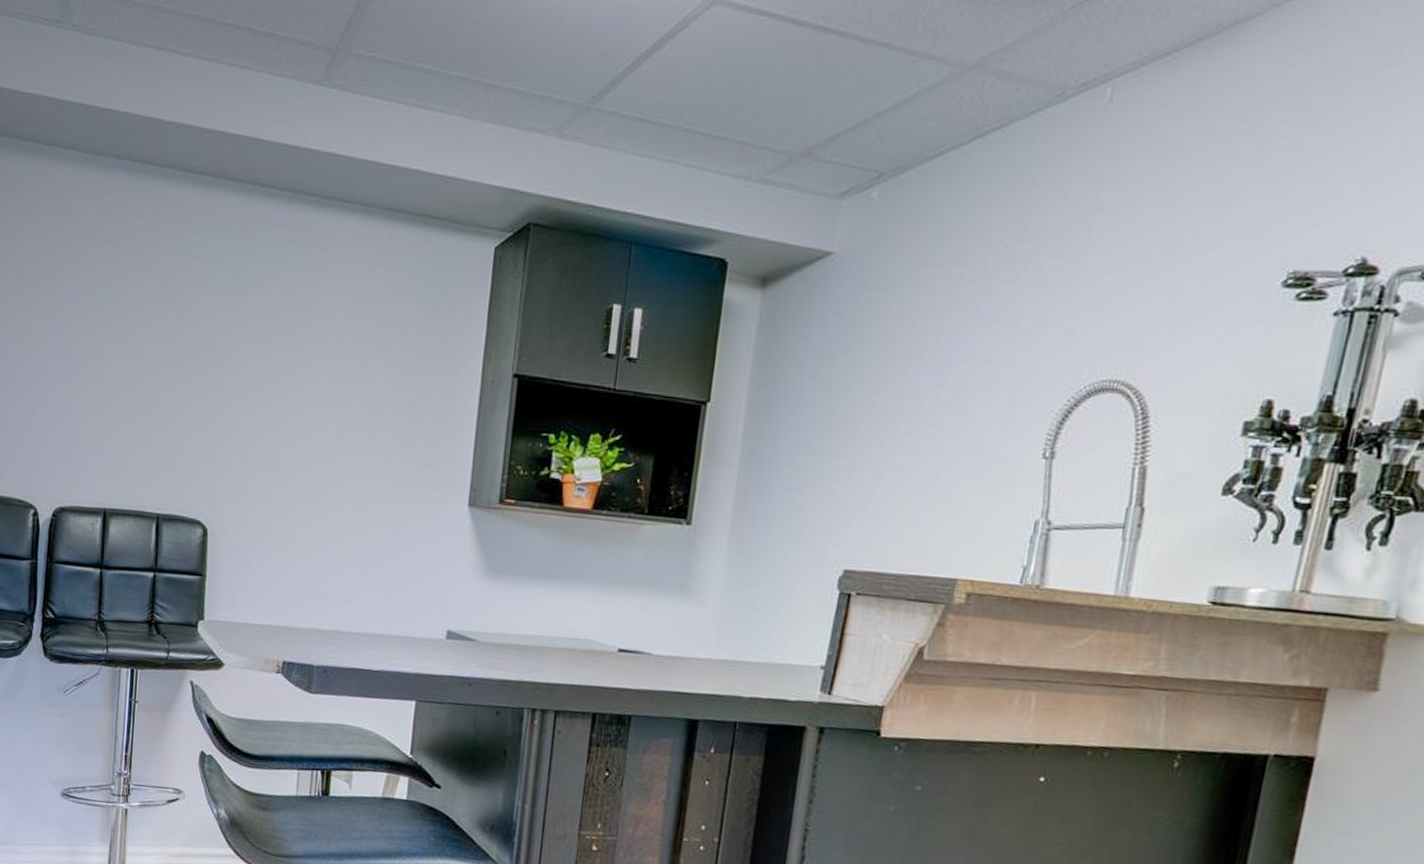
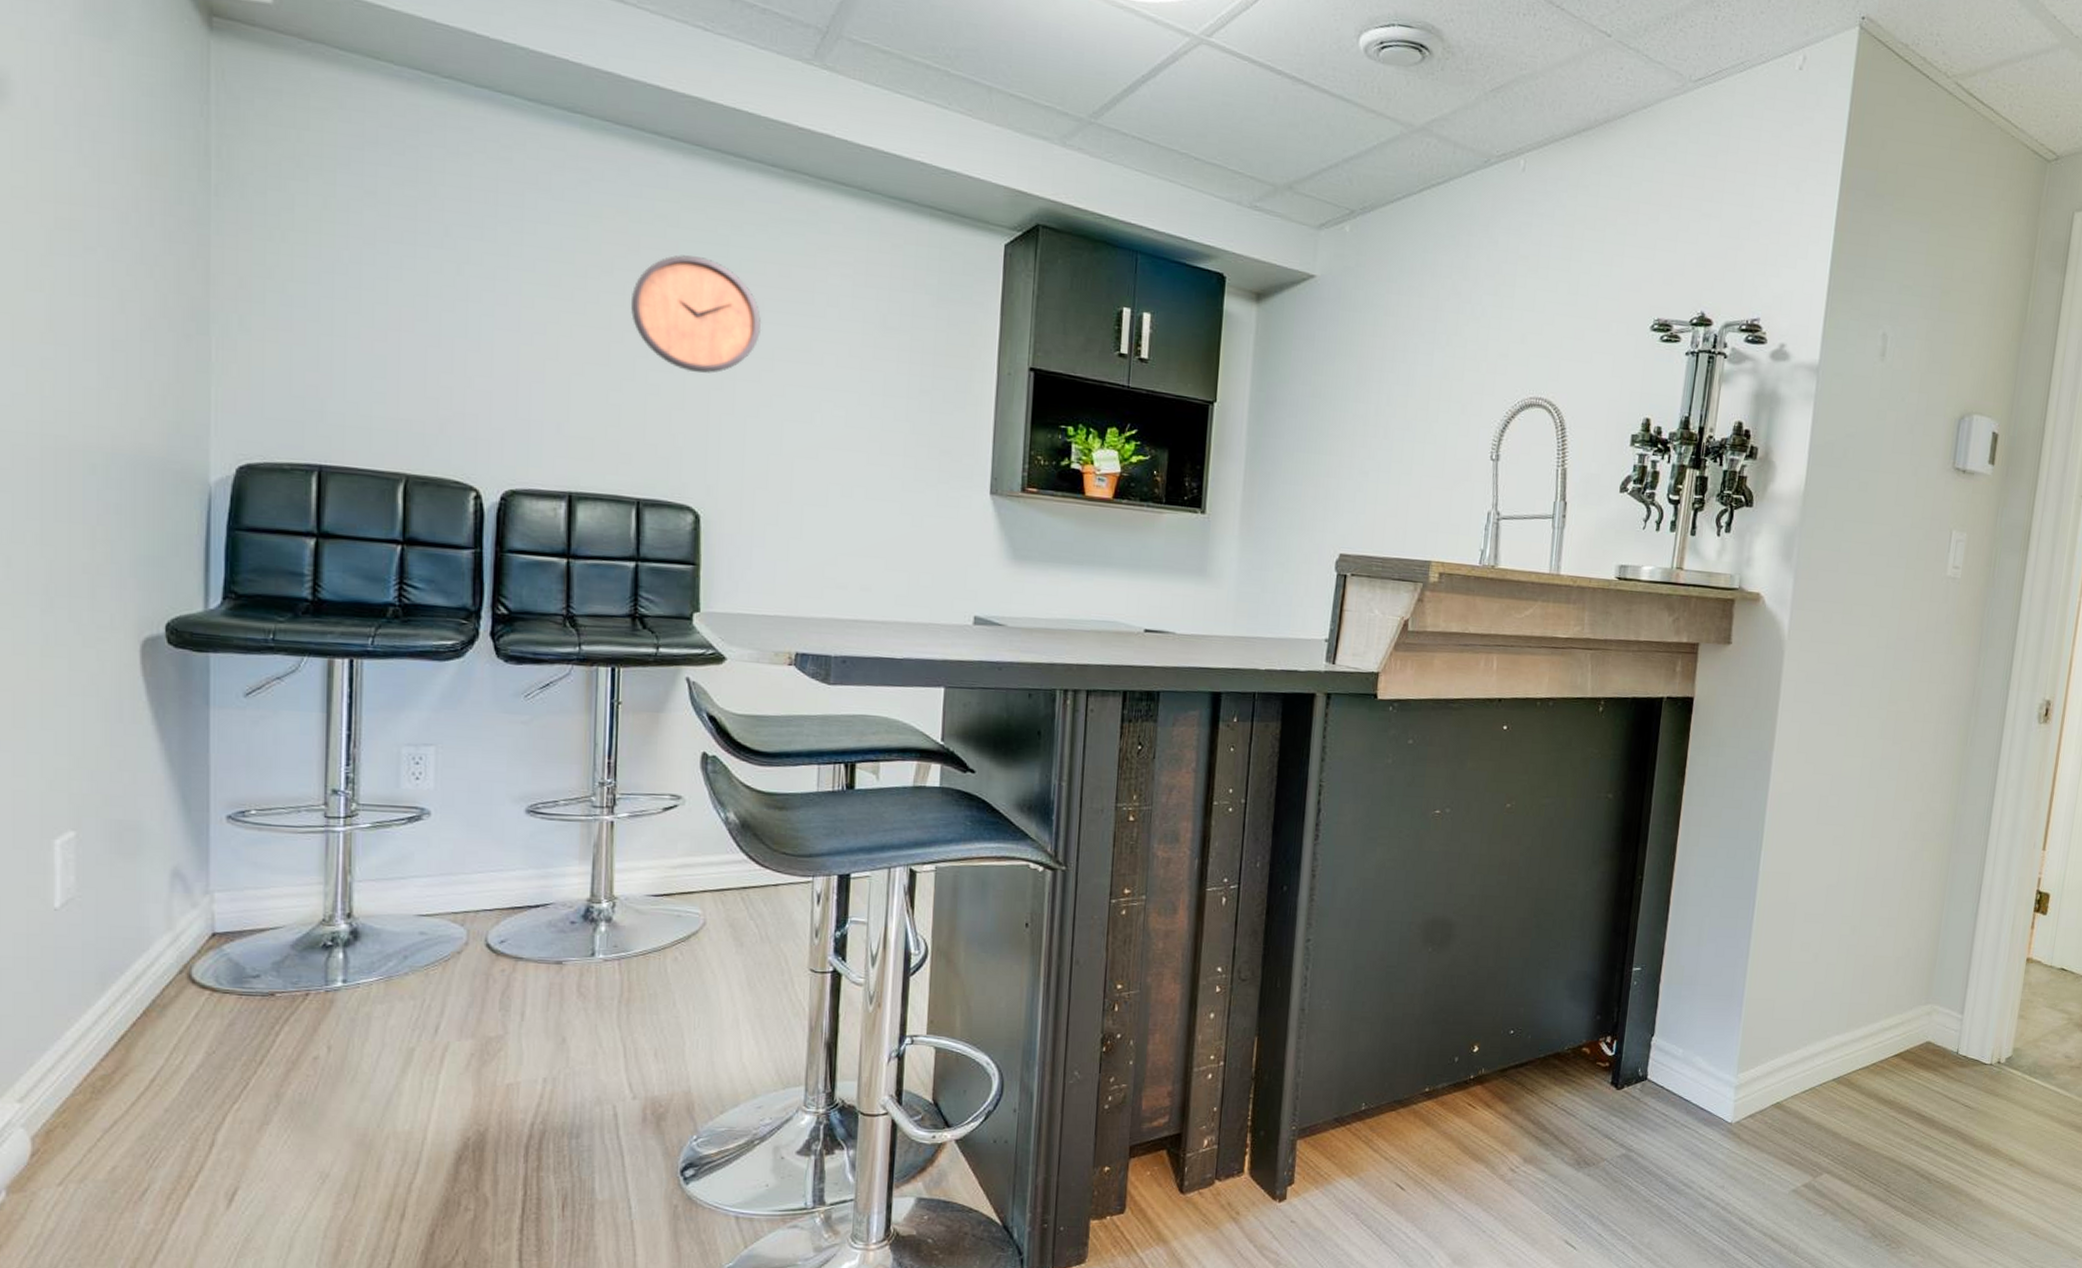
clock: none [159,283,267,395] -> present [630,255,762,374]

